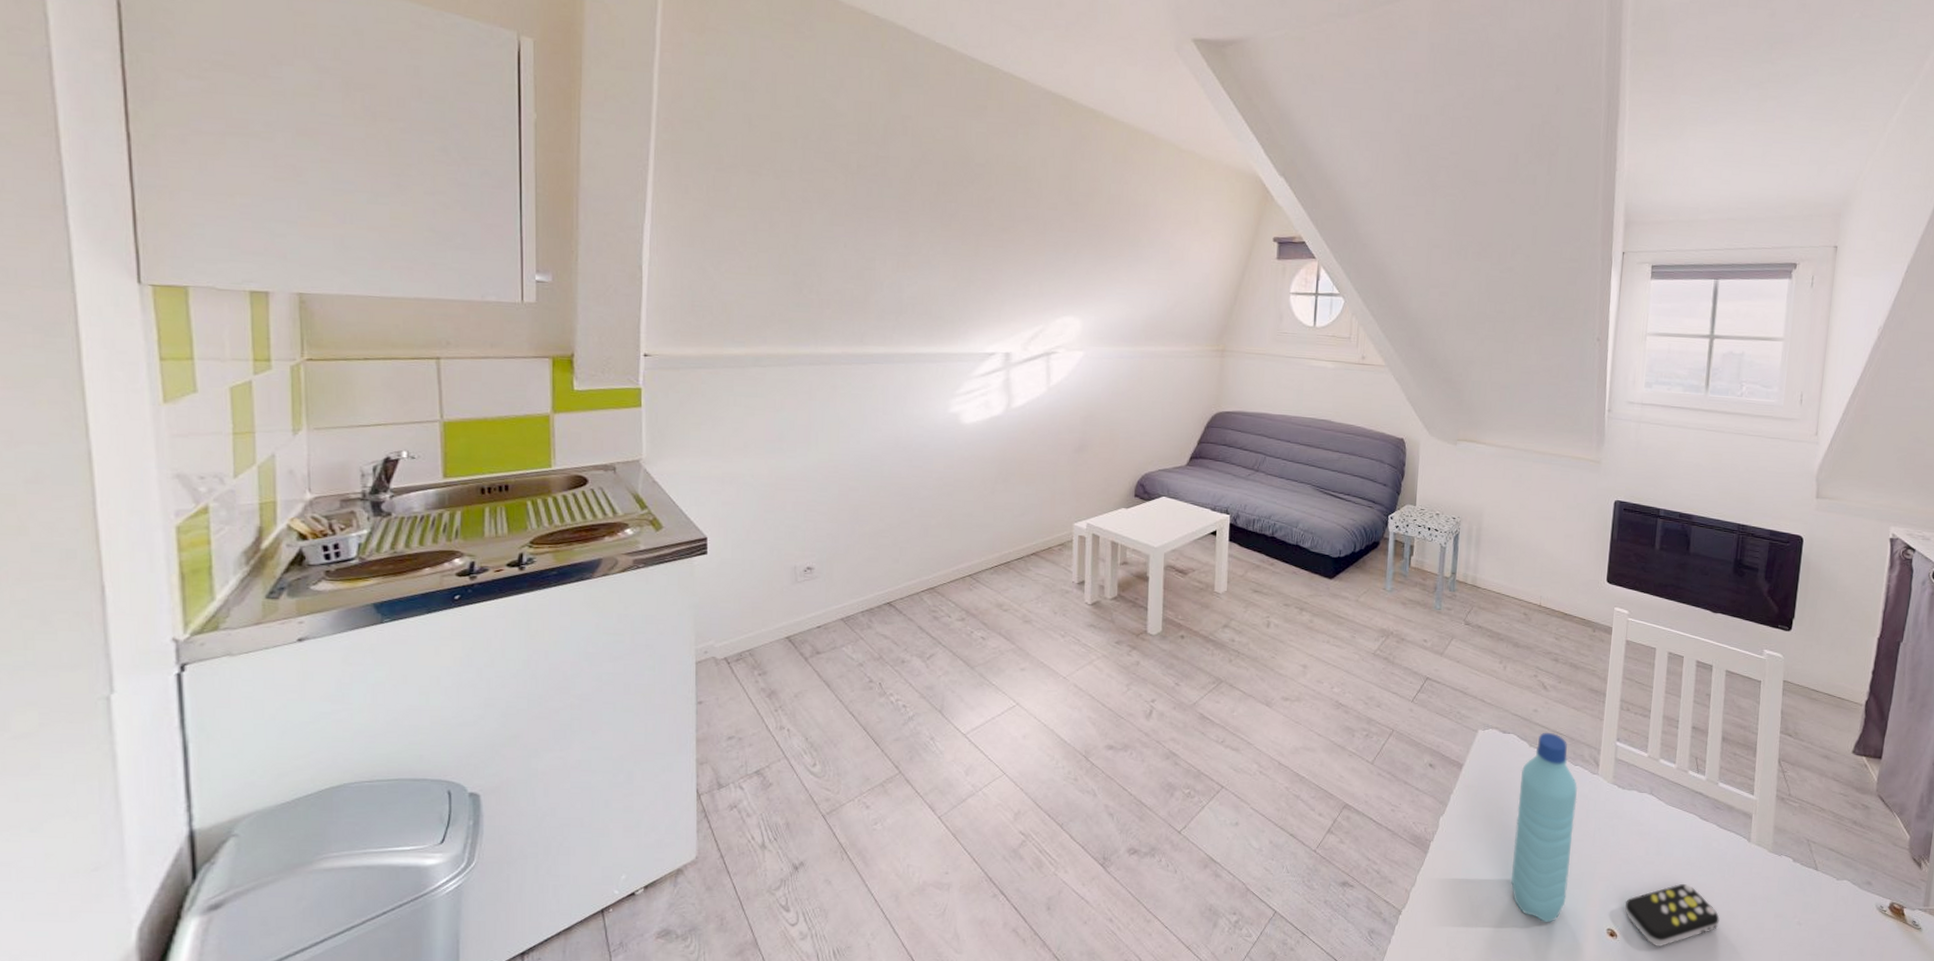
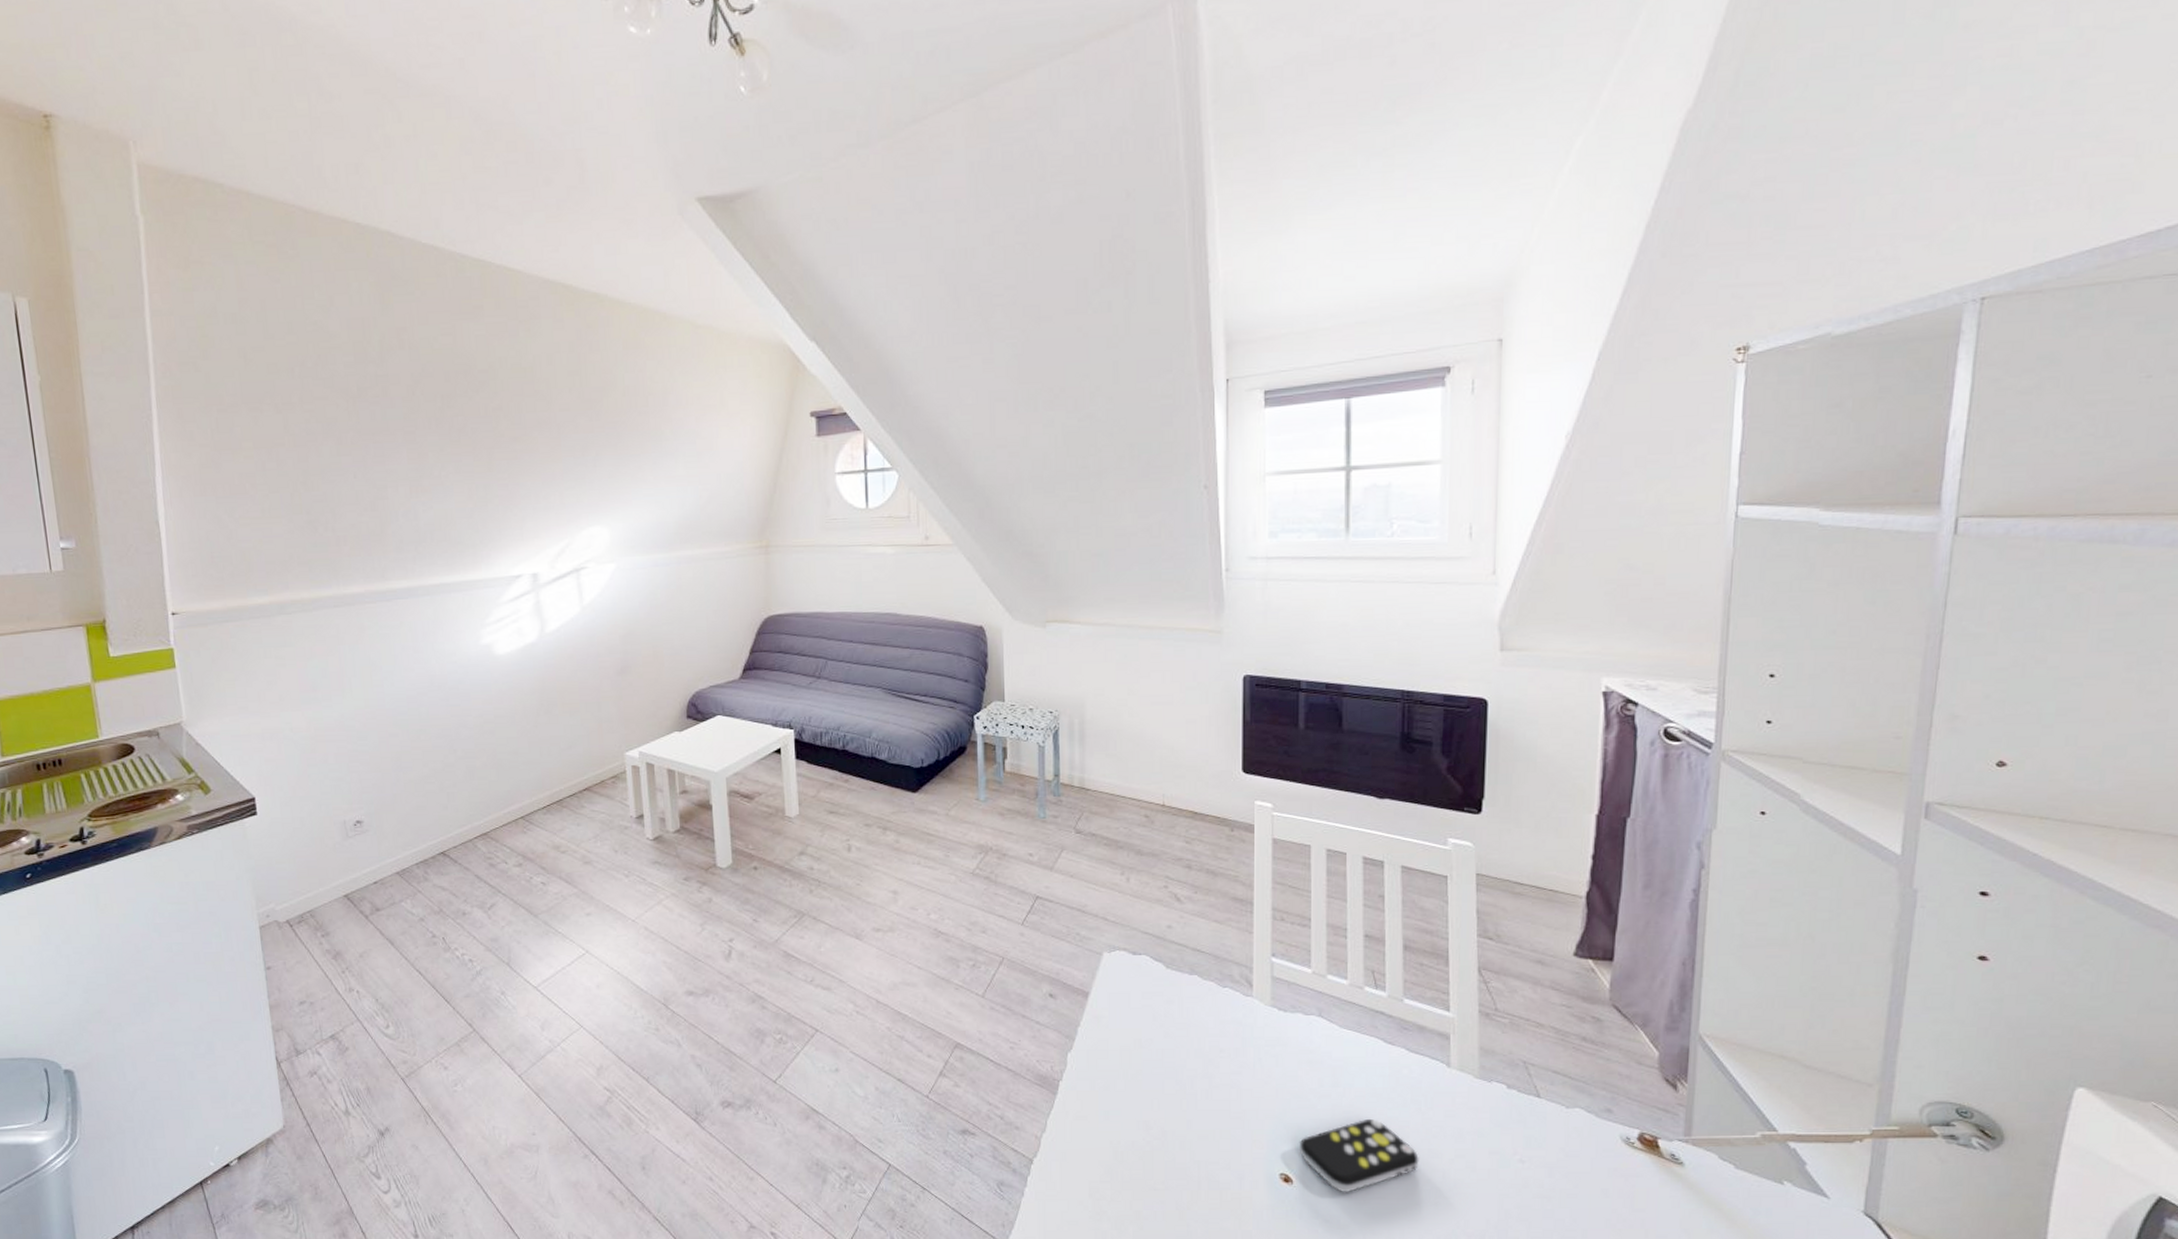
water bottle: present [1510,732,1577,923] -> none [1157,950,1230,1169]

